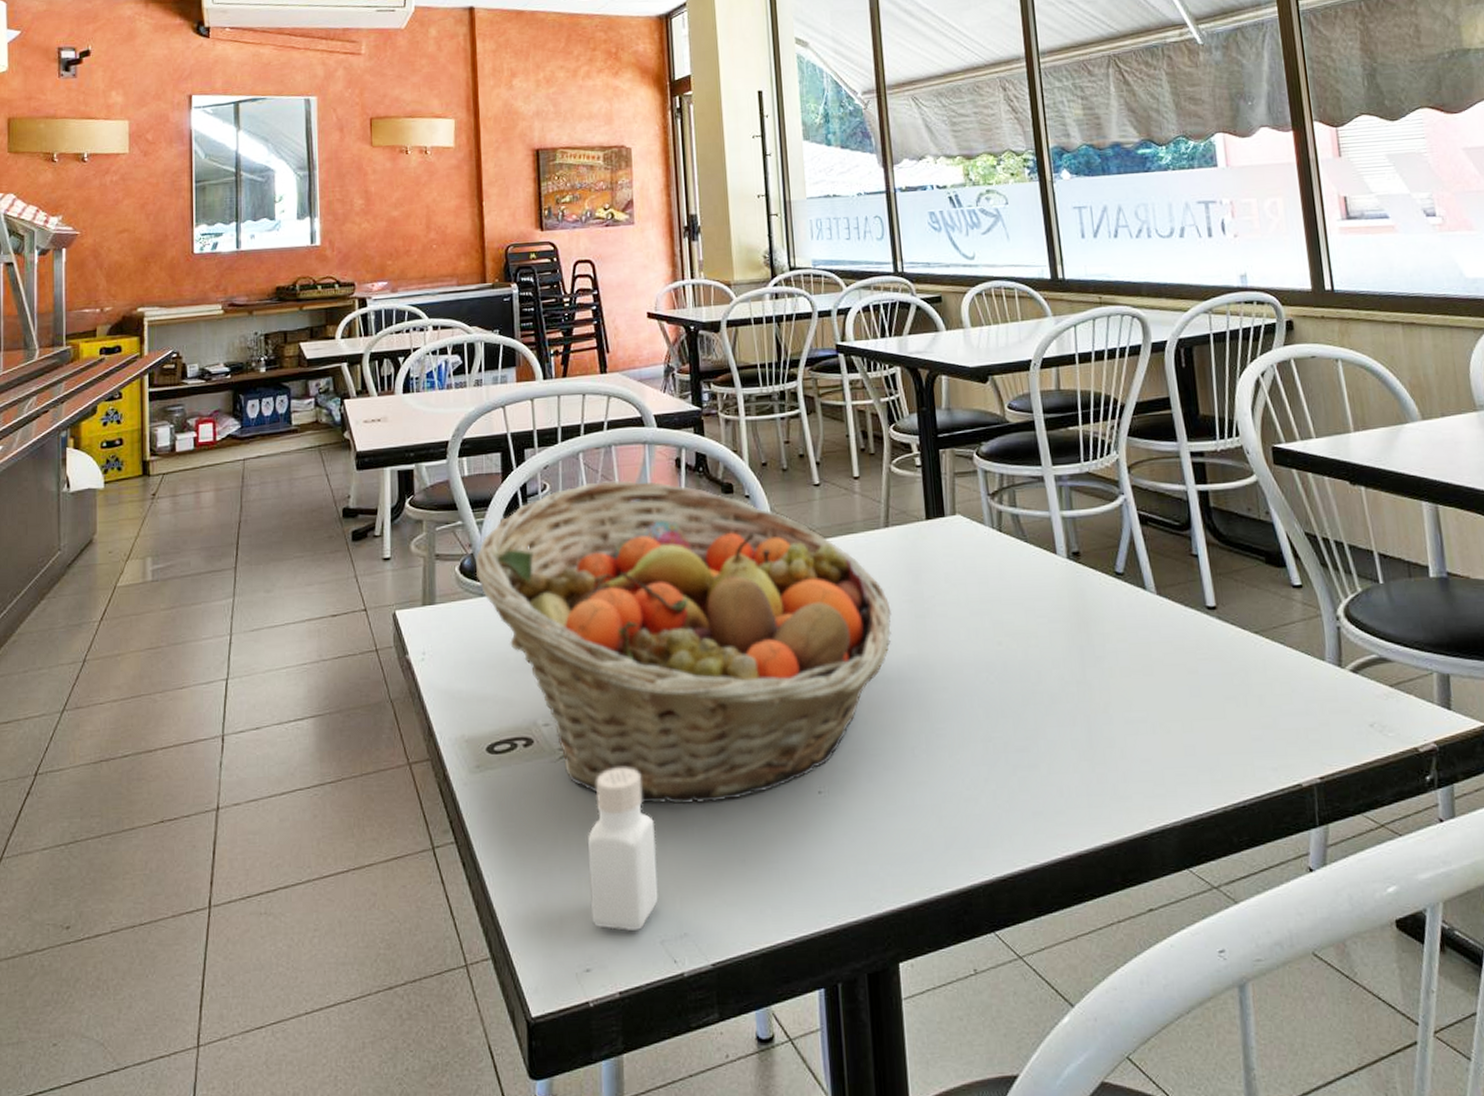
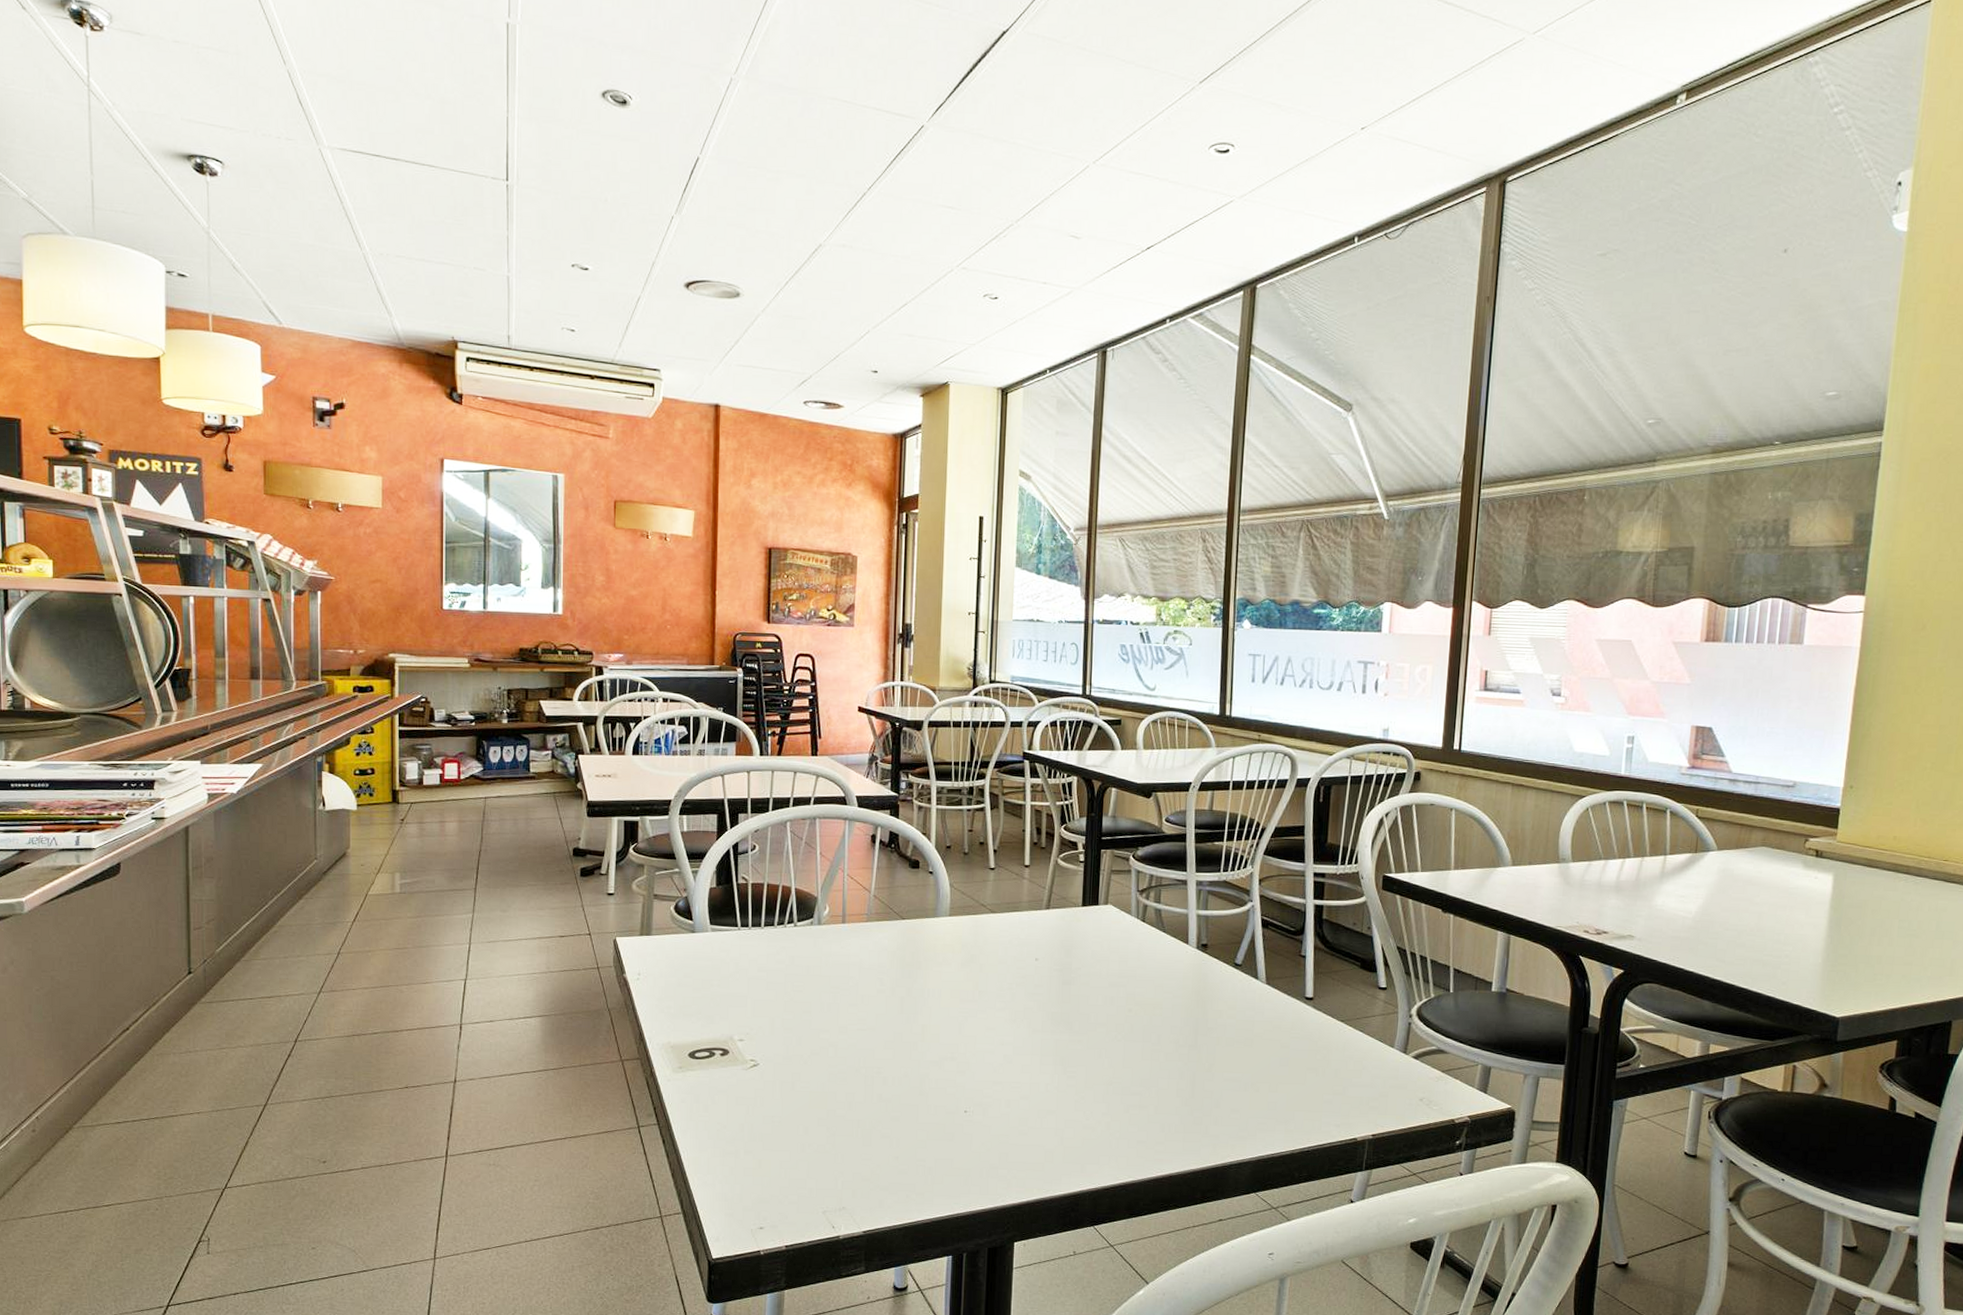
fruit basket: present [474,480,891,805] -> none [688,848,1043,1112]
pepper shaker: present [588,767,658,931] -> none [767,1078,827,1202]

